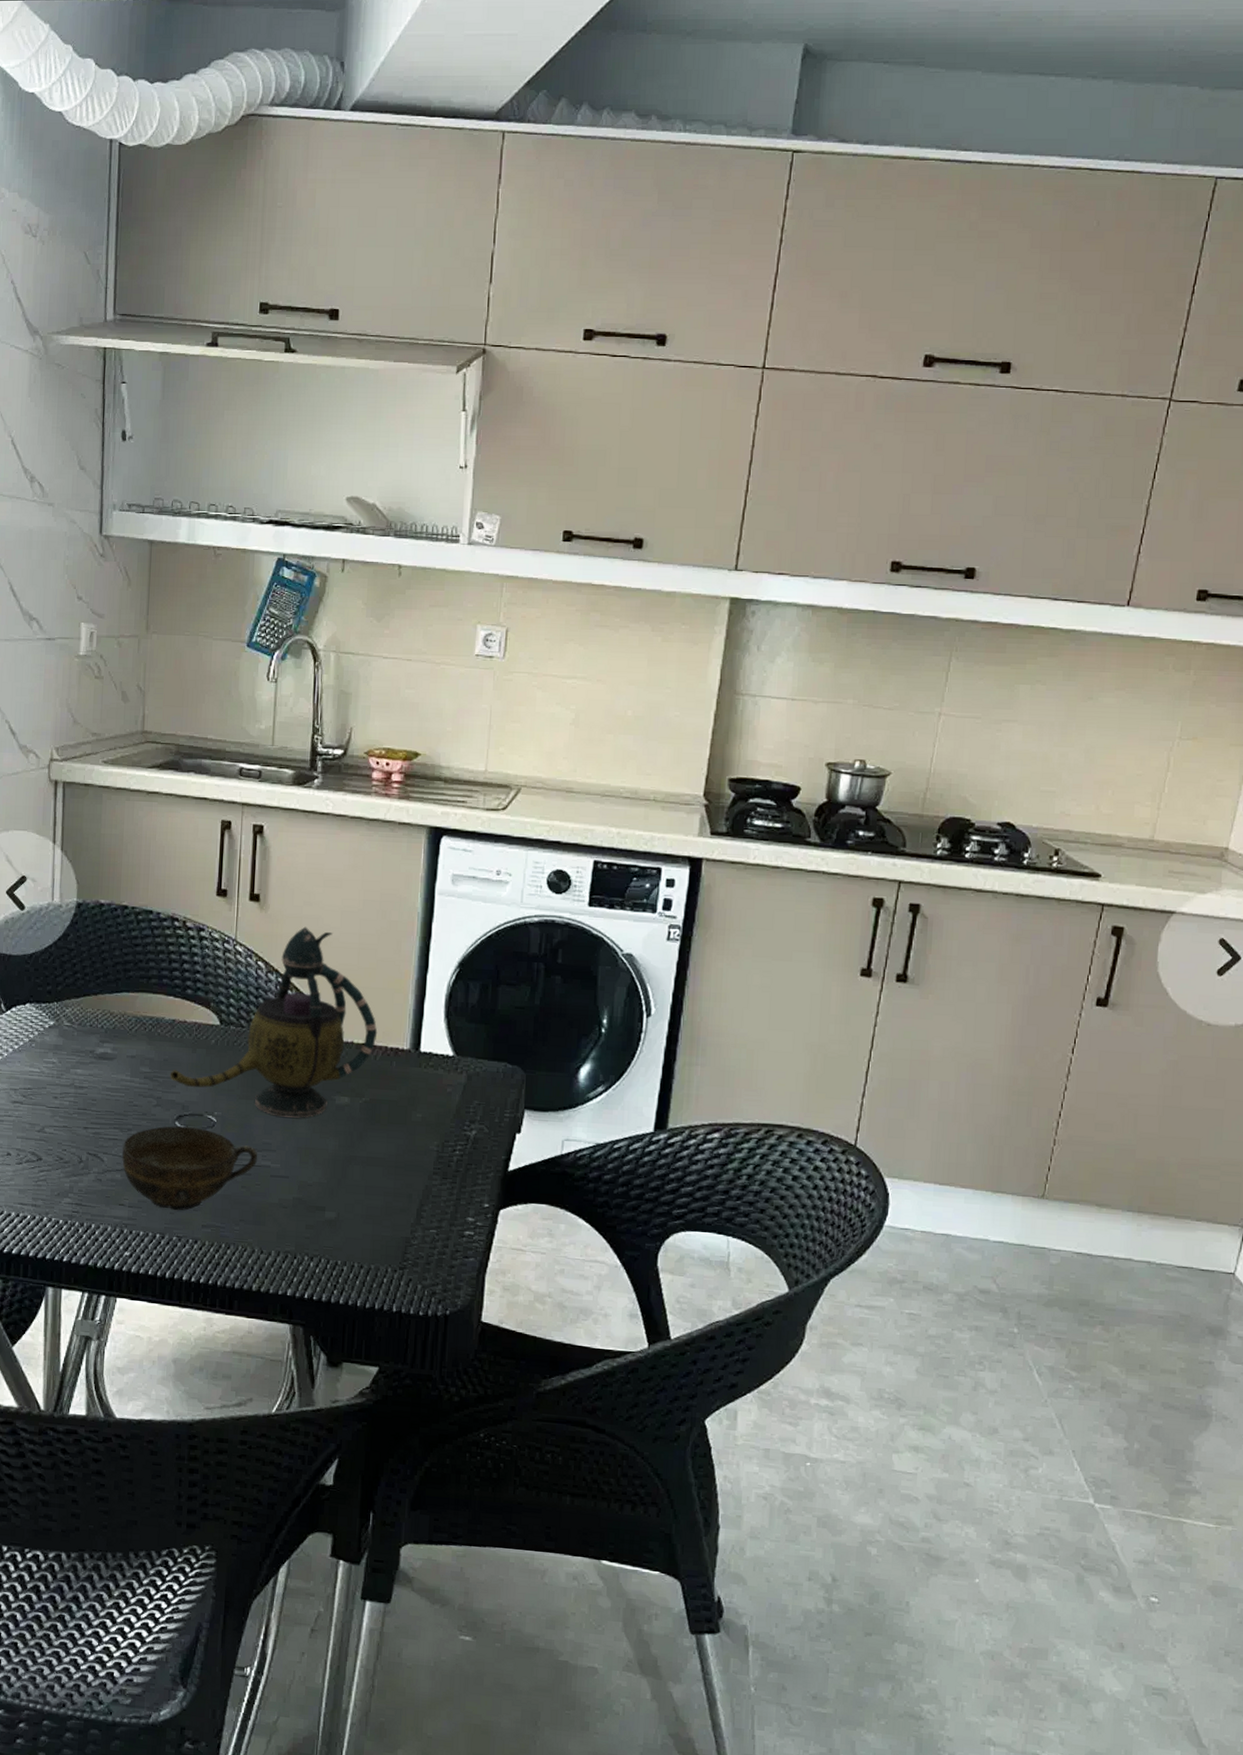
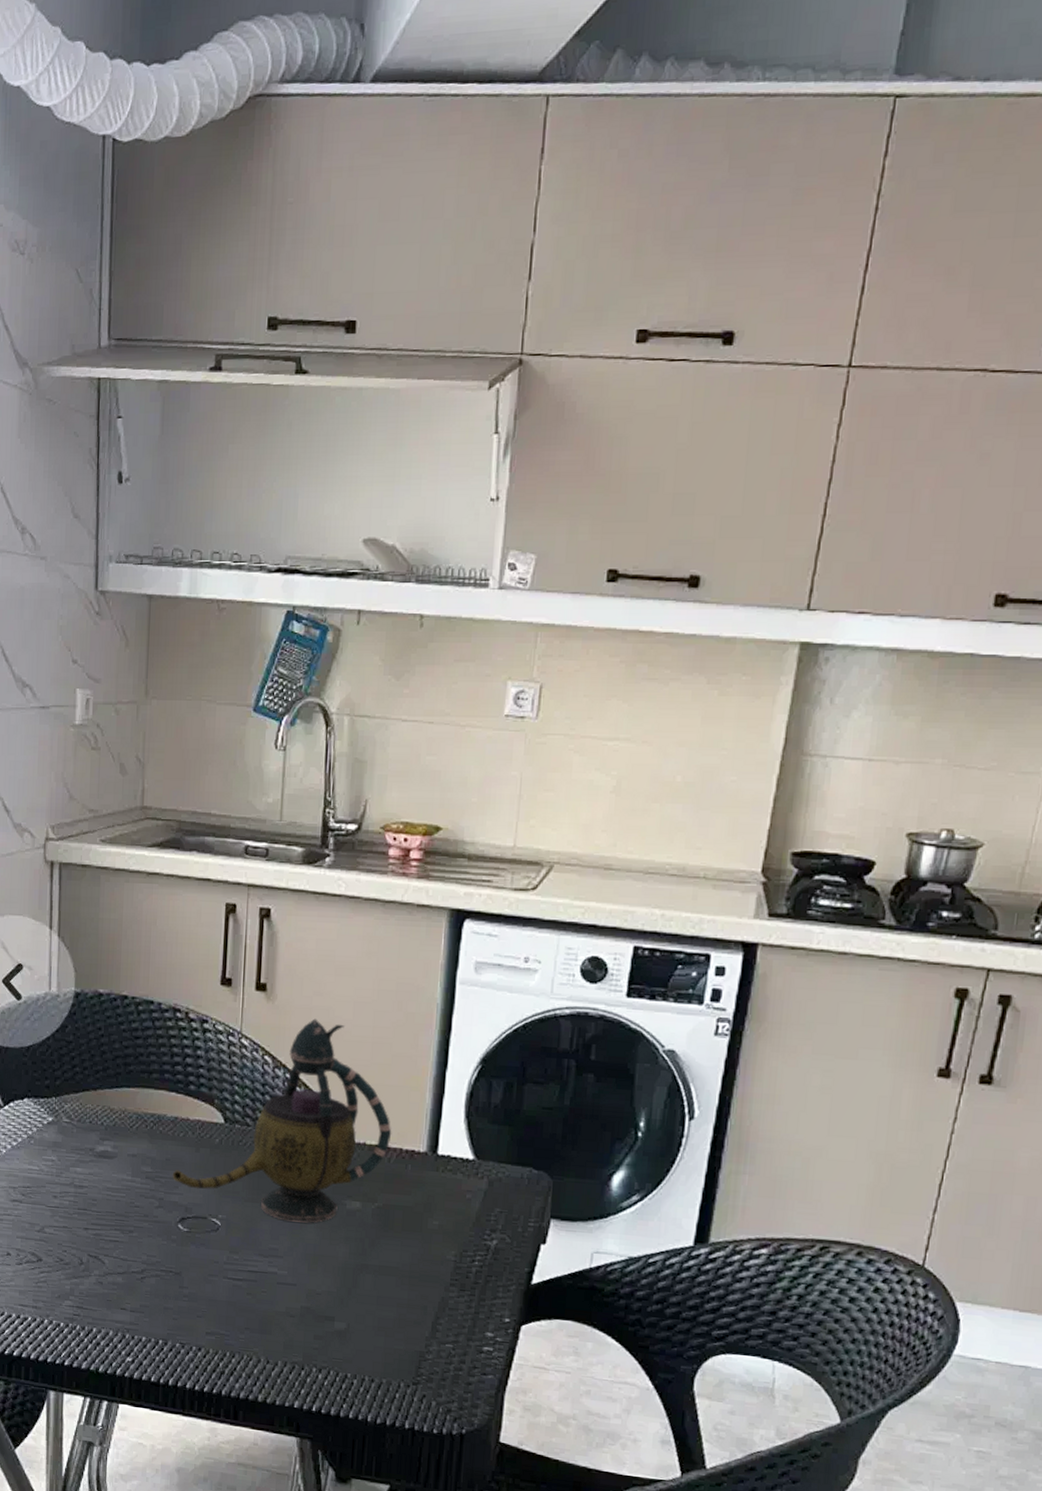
cup: present [122,1125,258,1211] -> none [124,1228,264,1317]

